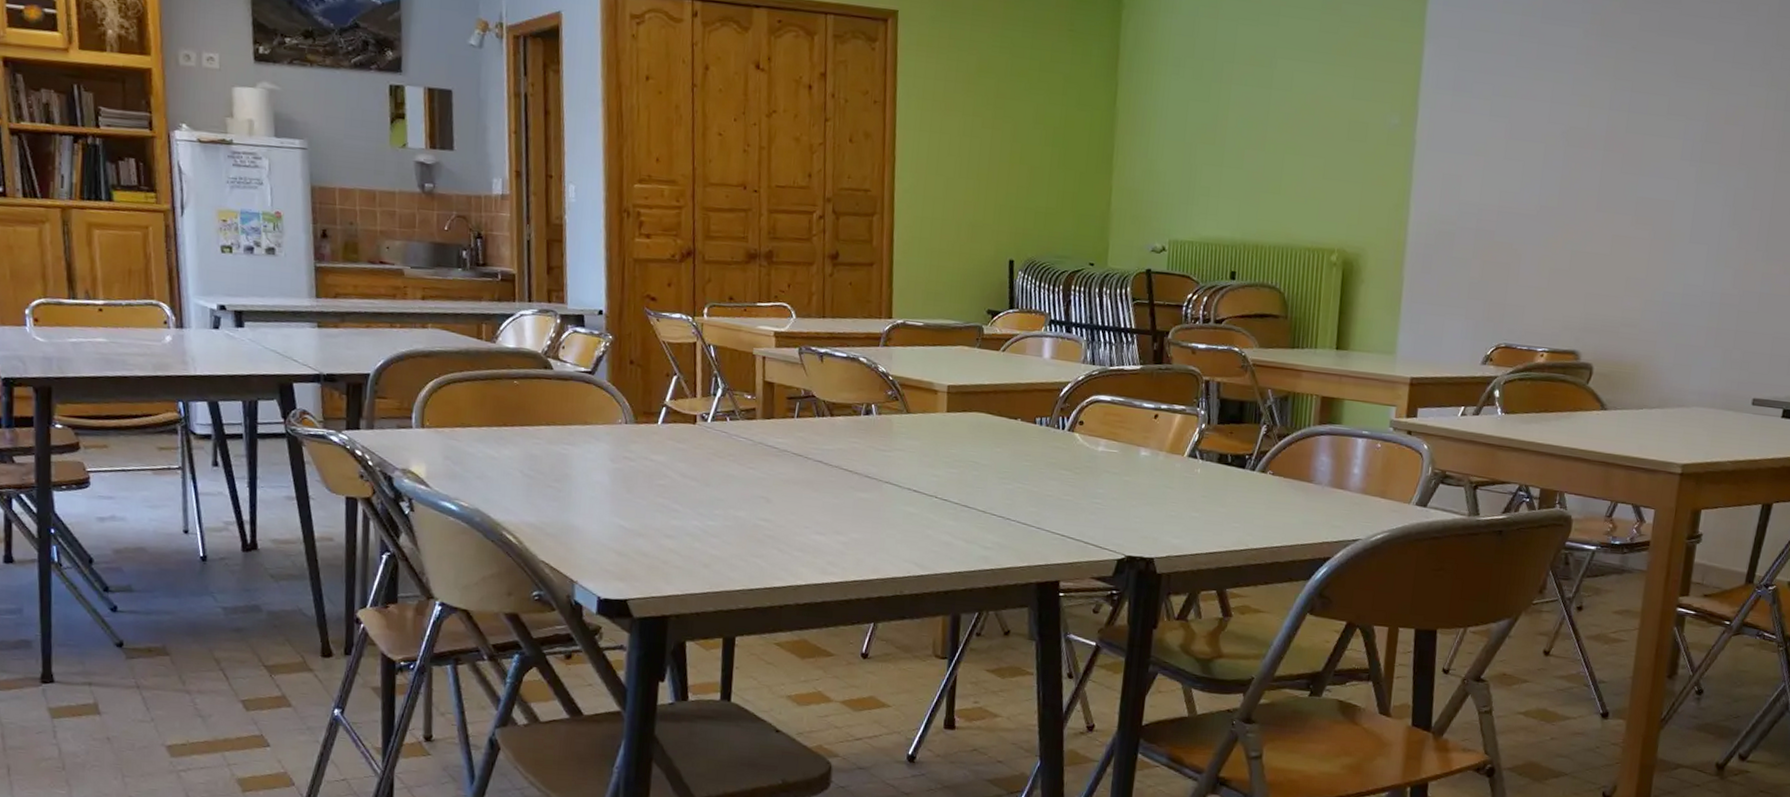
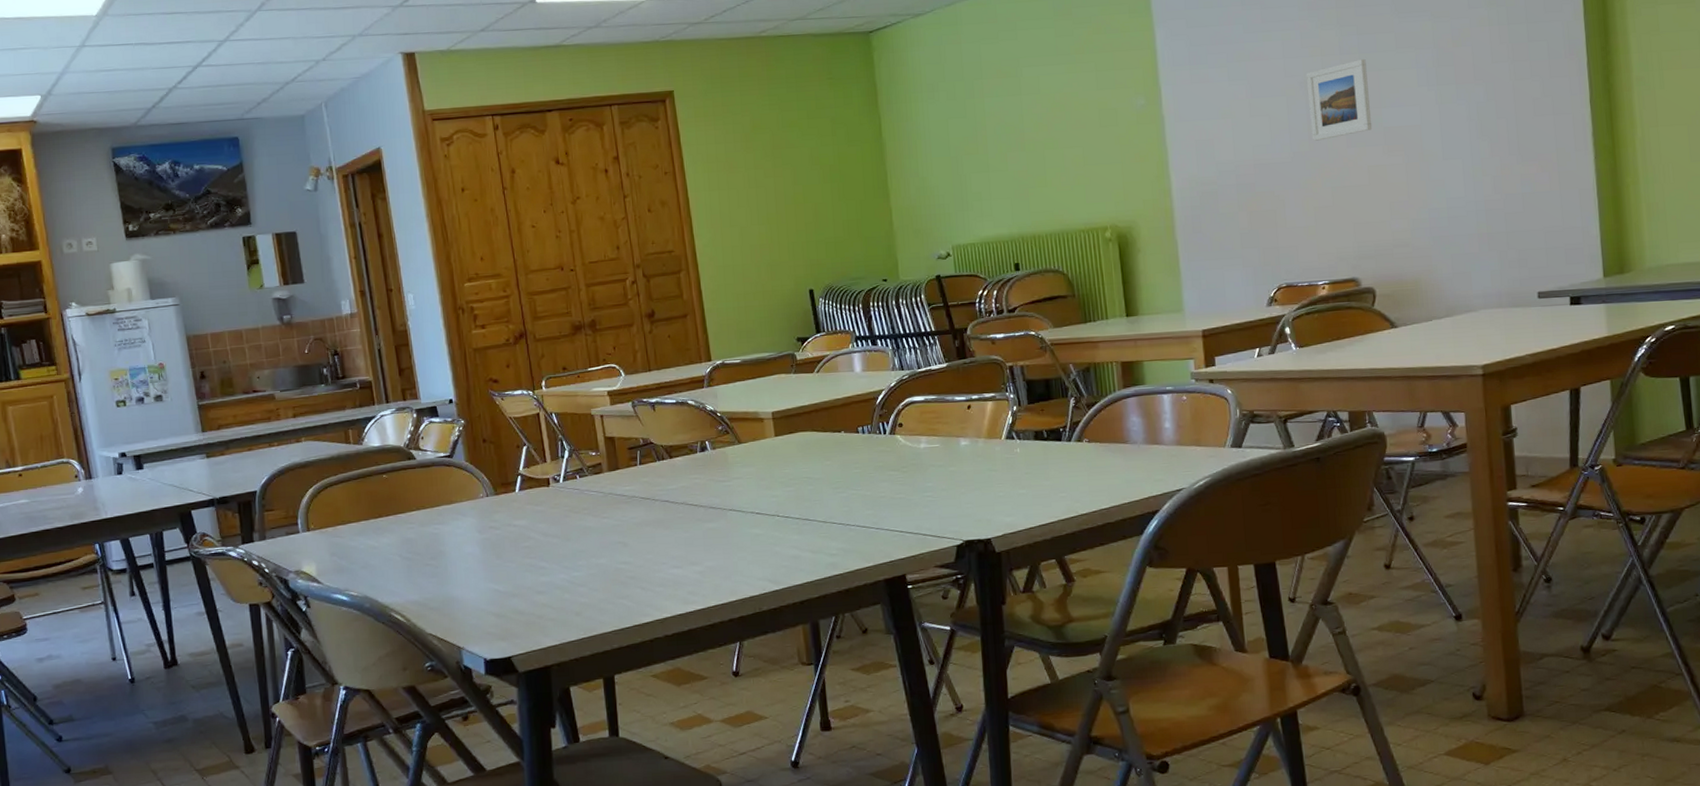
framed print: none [1562,118,1634,199] -> present [1306,58,1373,141]

